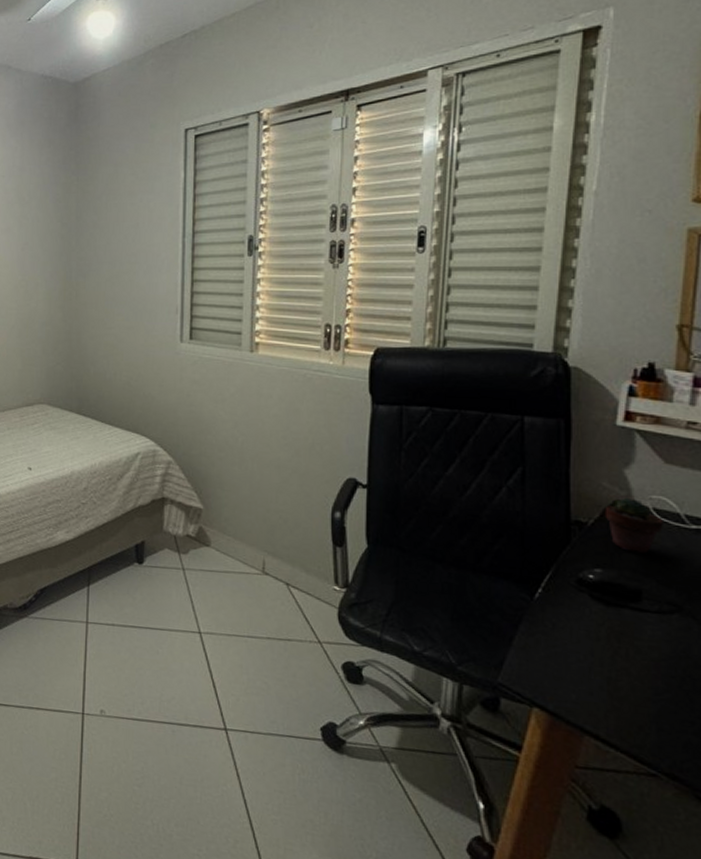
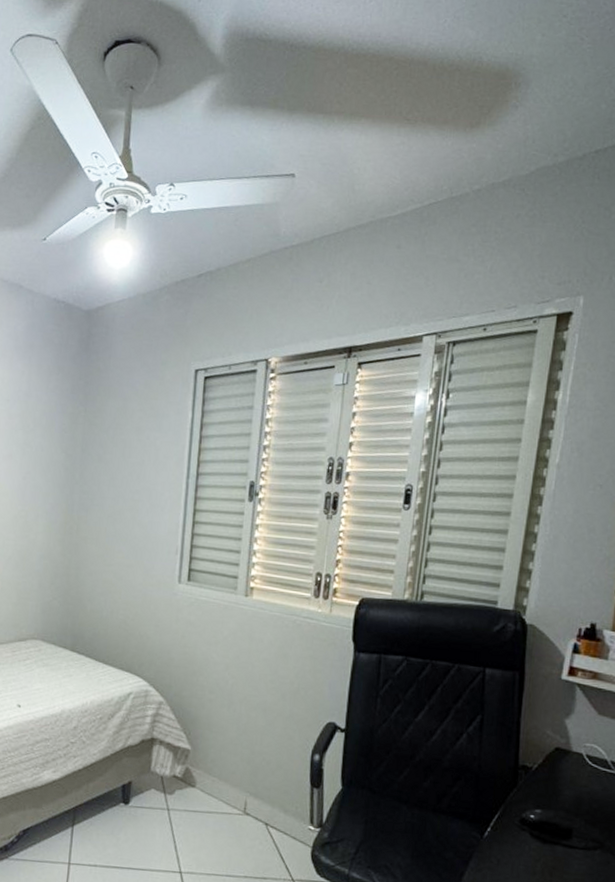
potted succulent: present [604,497,663,554] -> none [547,744,594,796]

